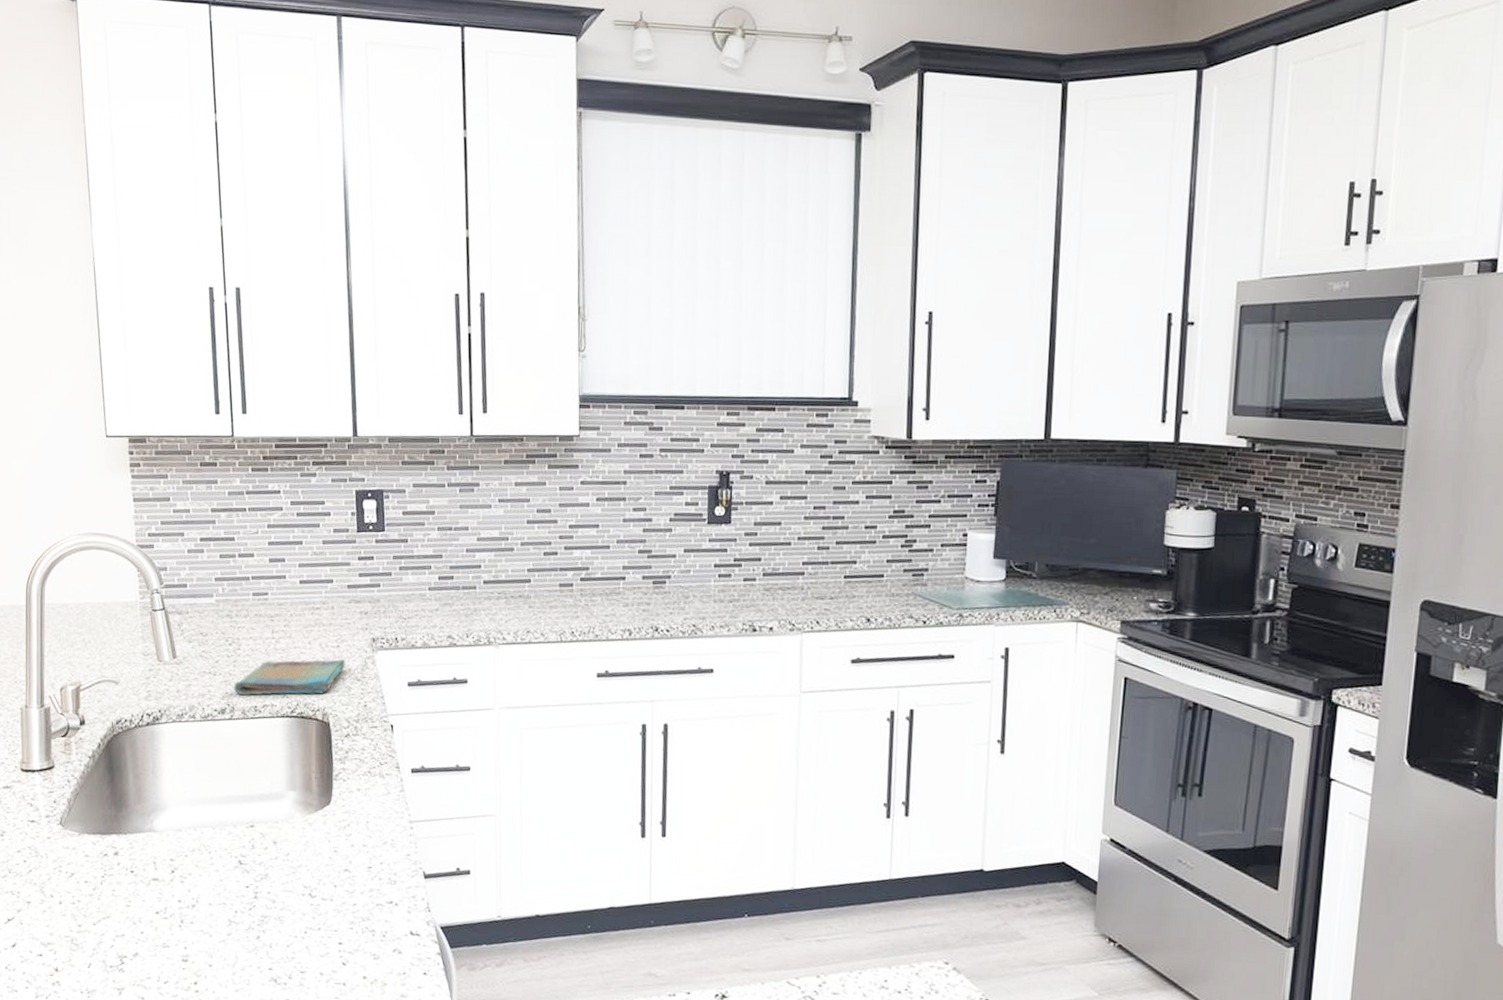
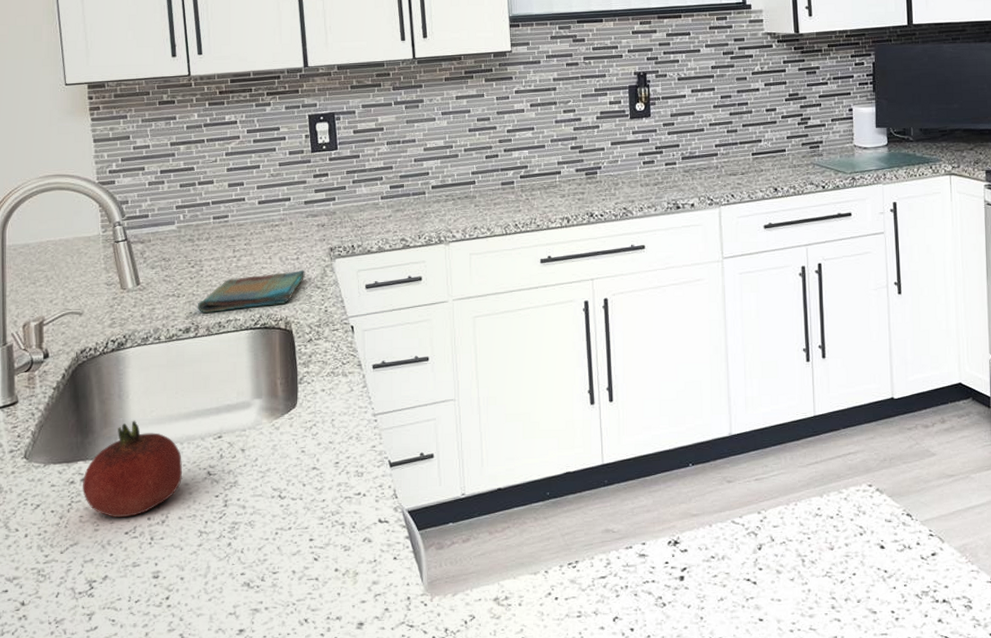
fruit: none [115,799,214,897] -> present [83,420,182,517]

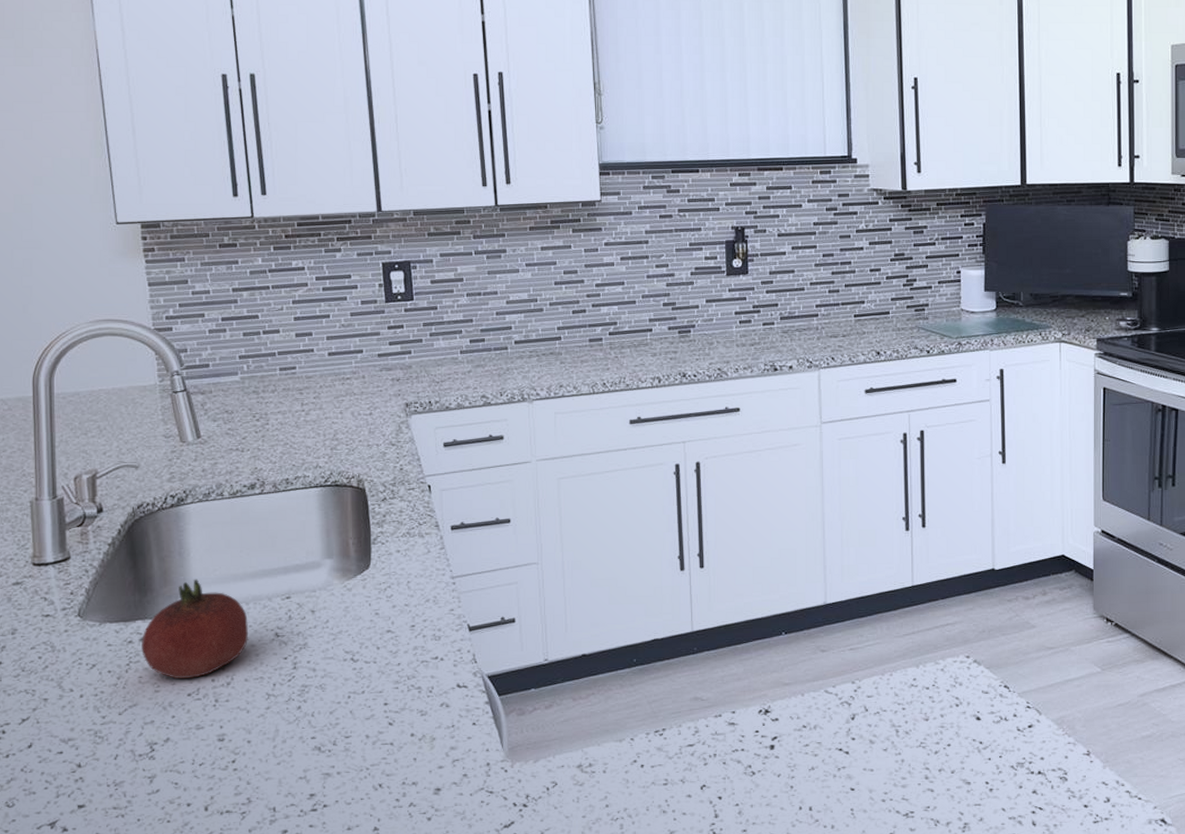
dish towel: present [198,270,305,314] -> none [264,425,379,470]

